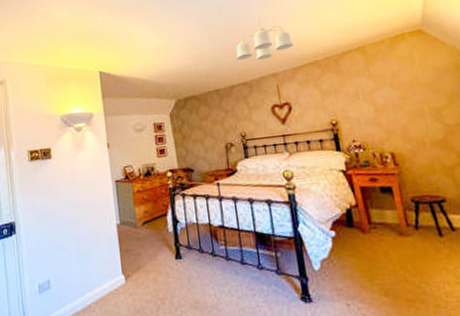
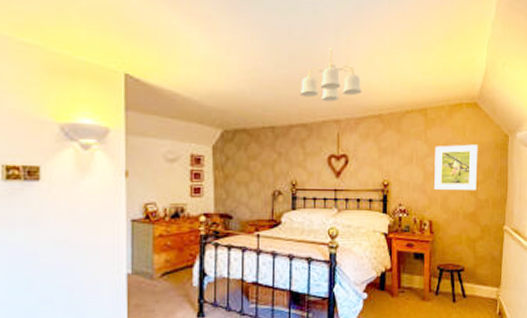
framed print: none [381,69,441,121] -> present [434,144,478,190]

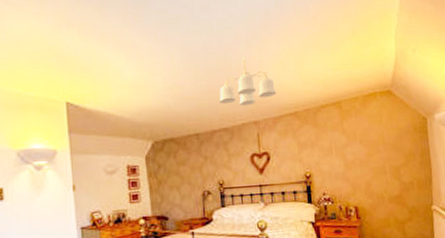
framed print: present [434,144,478,190] -> none [353,130,399,177]

